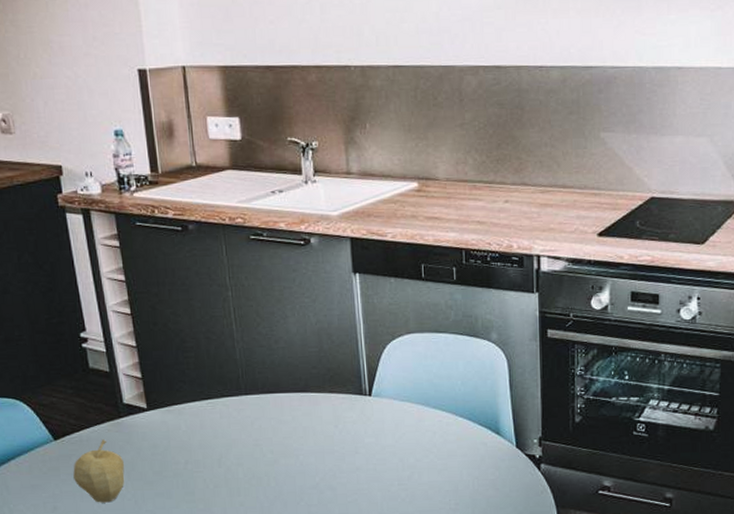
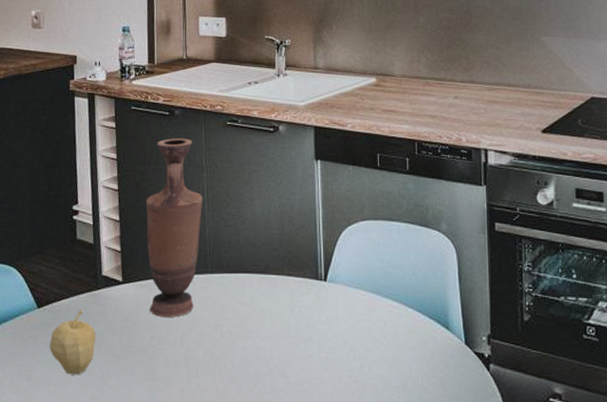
vase: none [164,255,230,441] -> present [146,138,203,317]

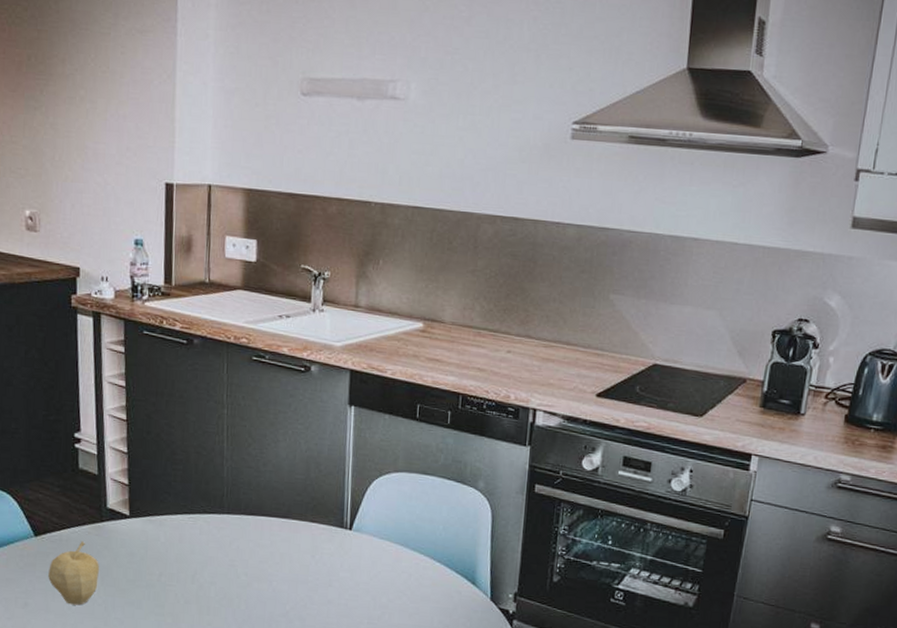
vase: present [146,138,203,317] -> none [157,369,222,555]

